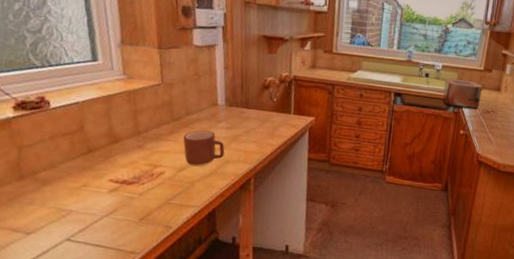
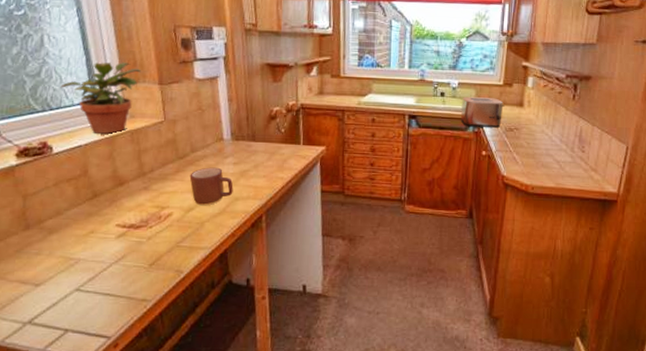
potted plant: none [61,23,141,93] -> present [60,62,141,134]

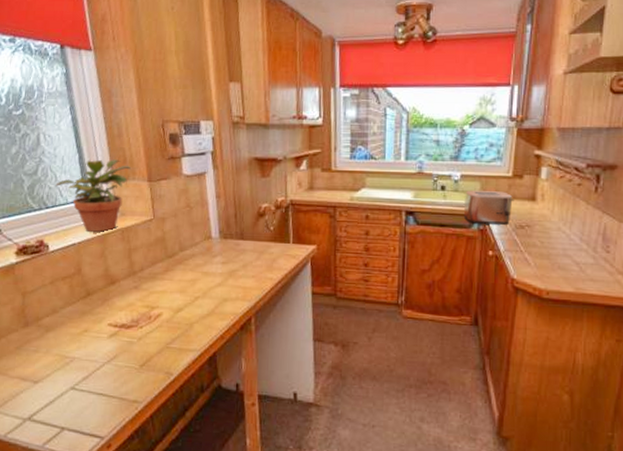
mug: present [189,167,233,206] -> none [178,266,222,307]

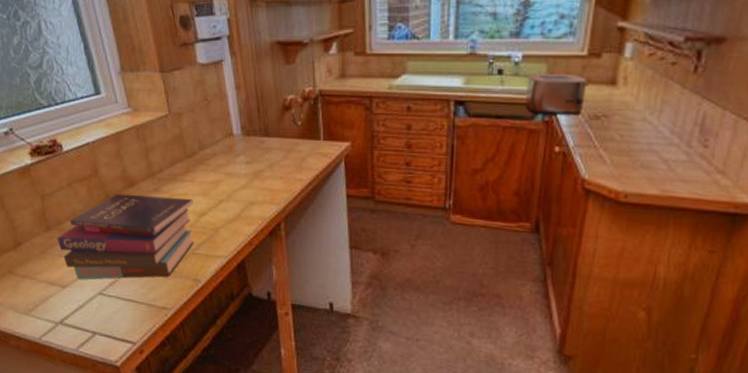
books: none [34,291,172,375] -> present [57,193,195,280]
potted plant: present [55,159,131,232] -> none [62,48,140,130]

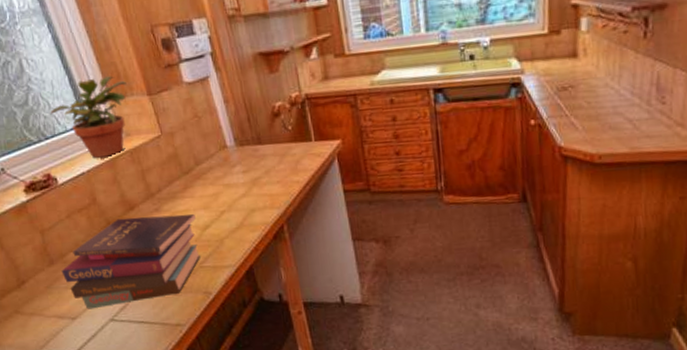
potted plant: none [62,48,140,130] -> present [50,76,127,158]
toaster: present [524,74,589,116] -> none [497,51,553,94]

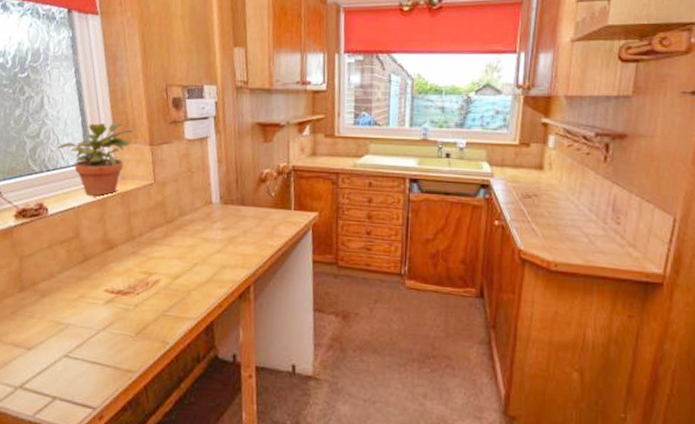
books: present [61,214,201,309] -> none [29,256,170,342]

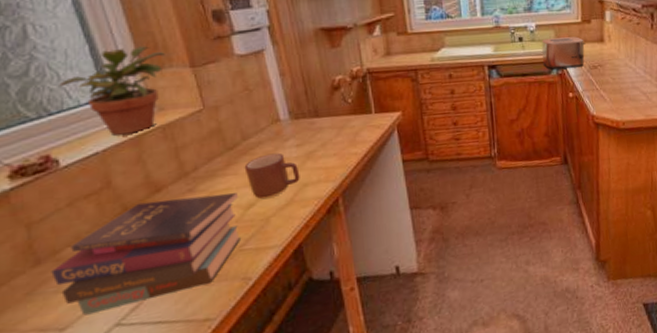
books: none [29,256,170,342] -> present [51,192,242,316]
mug: none [177,232,221,274] -> present [244,152,300,200]
toaster: none [468,158,521,195] -> present [541,36,586,71]

